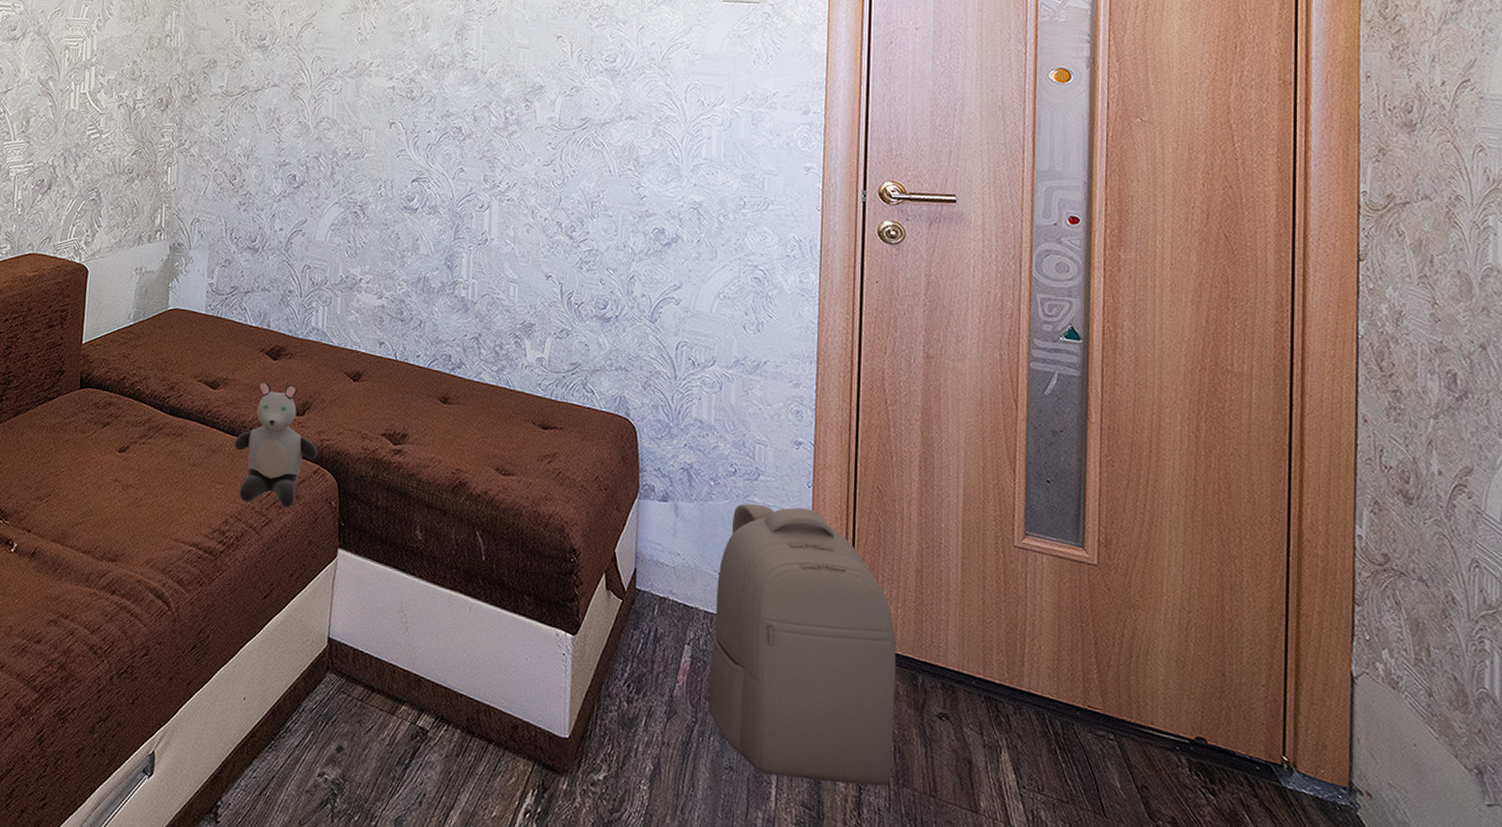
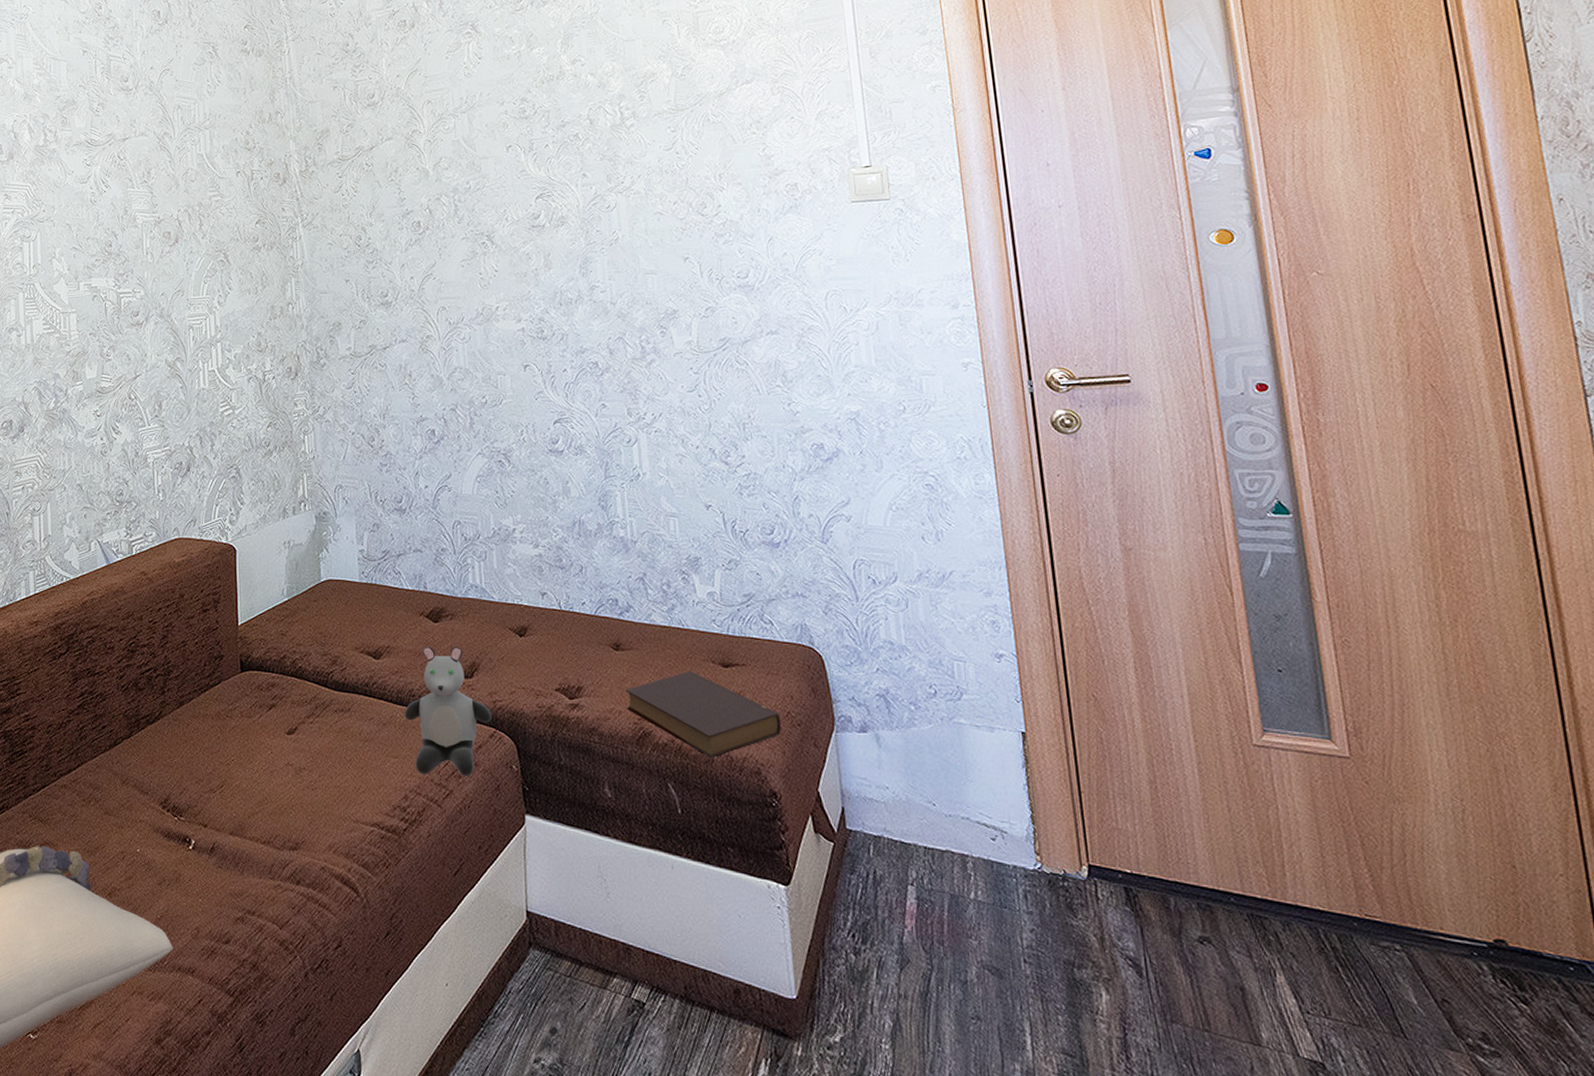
book: none [447,429,590,513] -> present [625,671,782,759]
backpack: present [708,503,897,786] -> none [933,725,1157,1024]

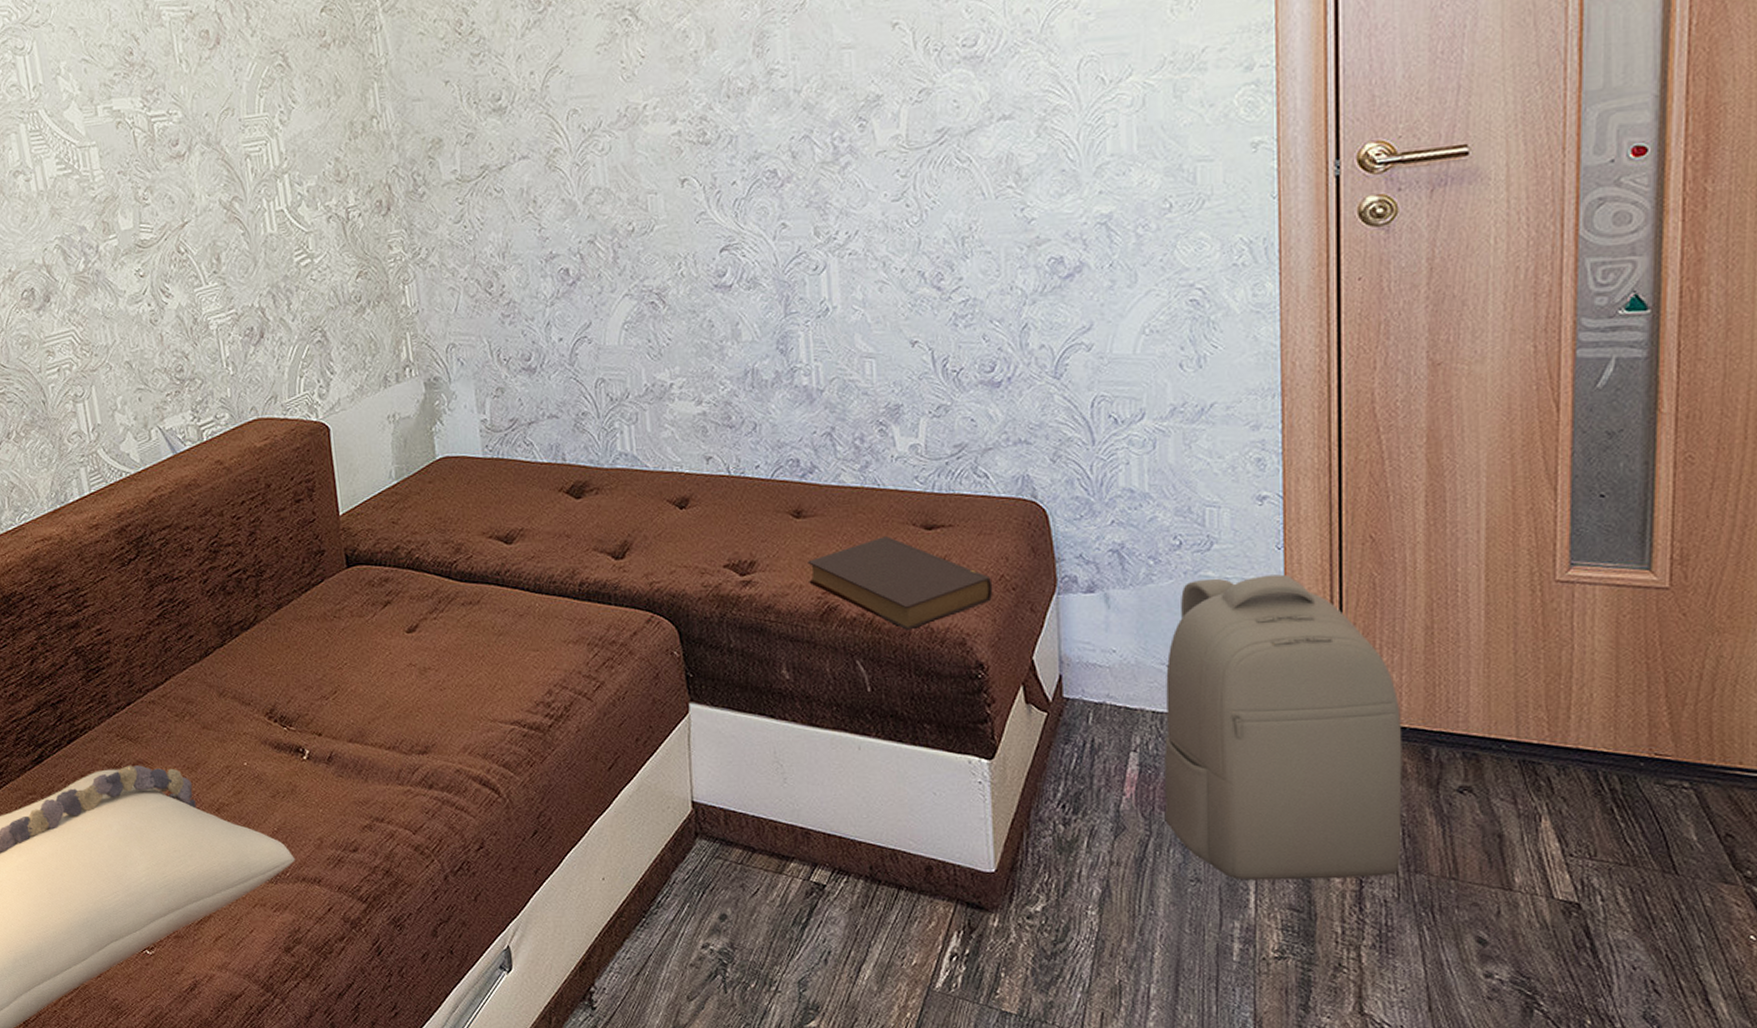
stuffed animal: present [404,646,493,776] -> none [543,525,649,667]
backpack: none [933,725,1157,1024] -> present [1164,574,1402,881]

